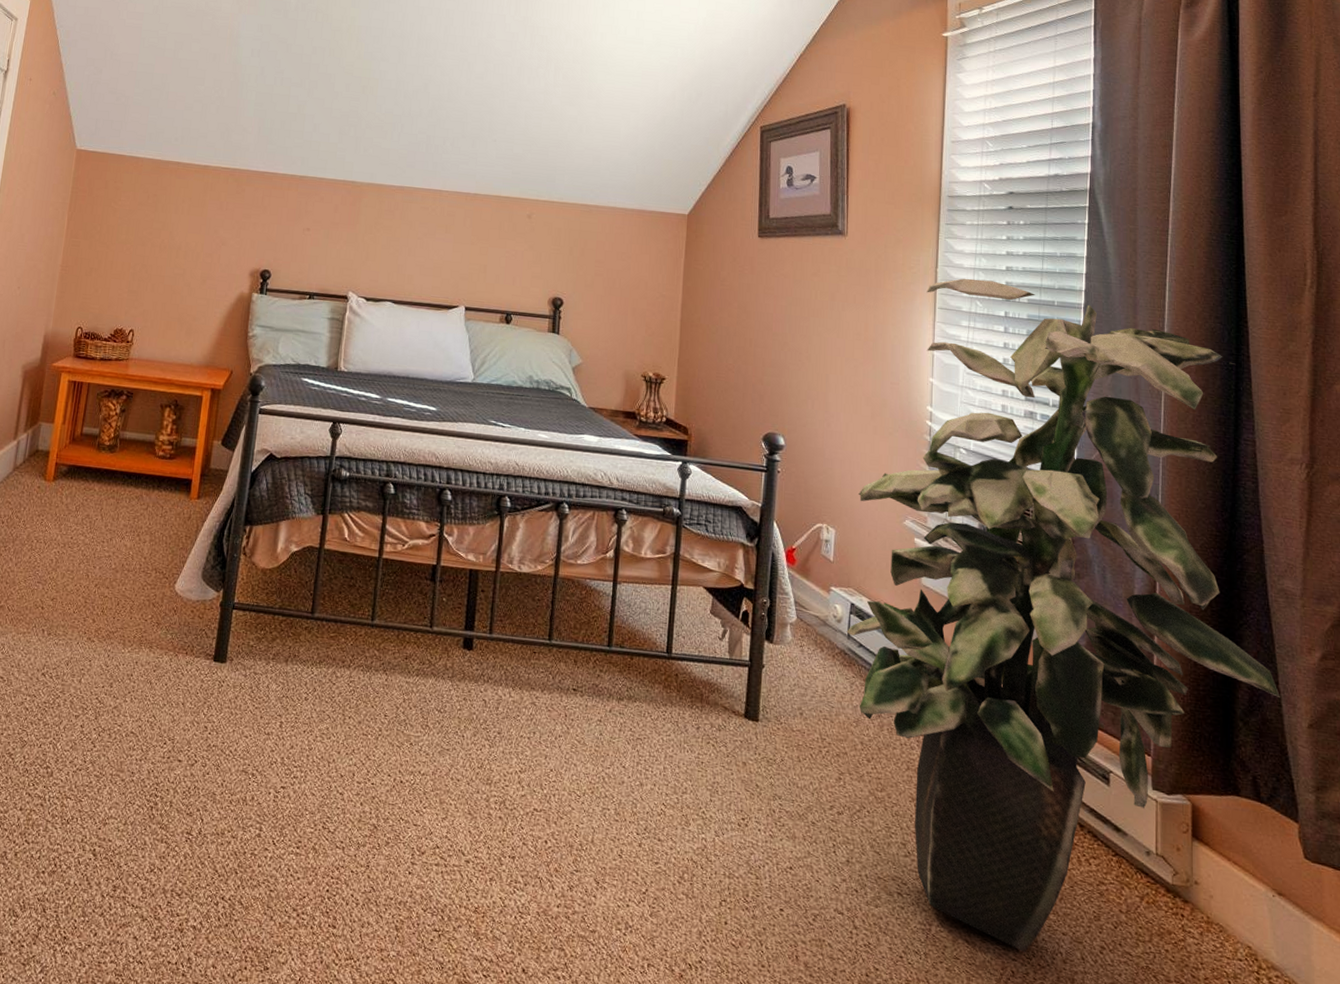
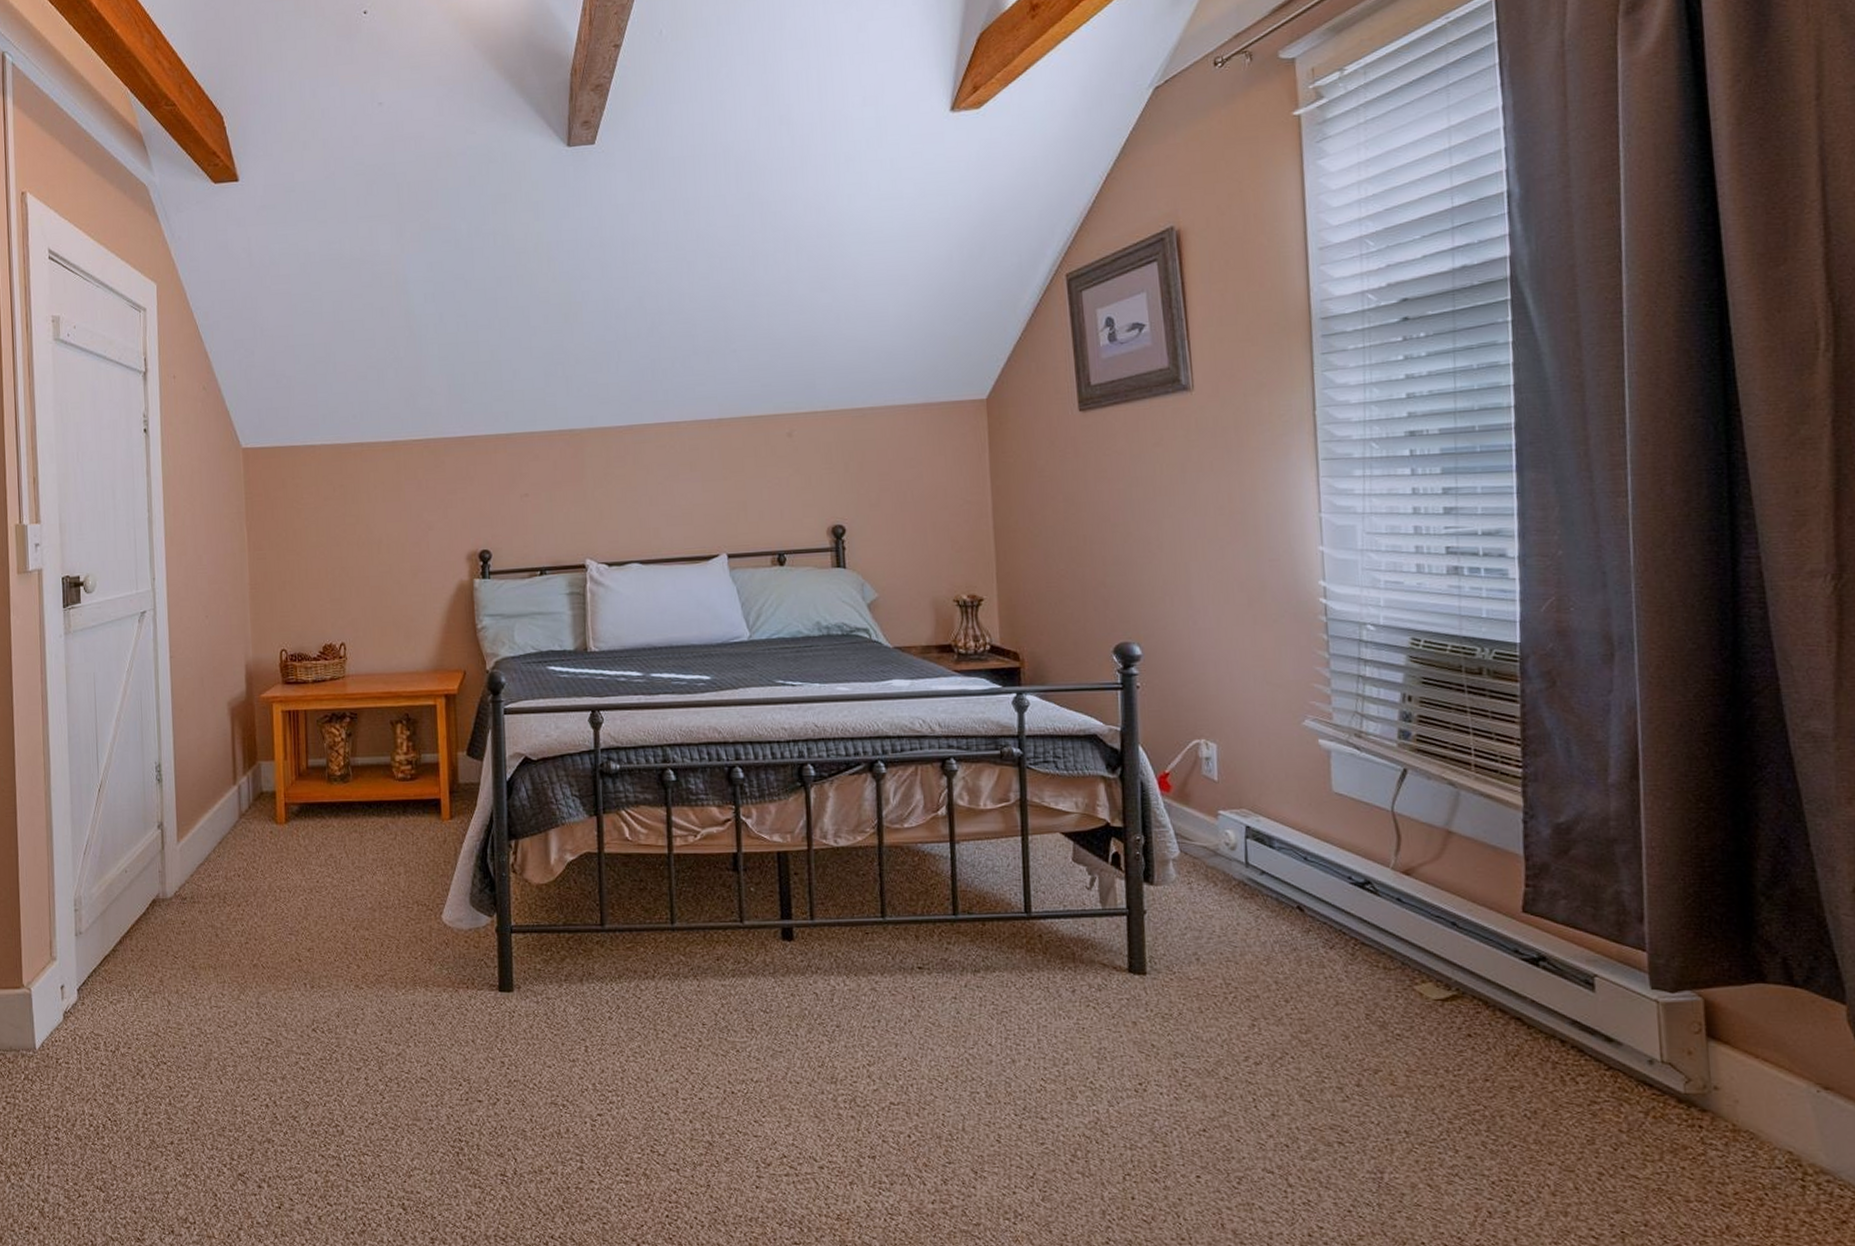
indoor plant: present [846,278,1280,952] -> none [1241,414,1813,1189]

